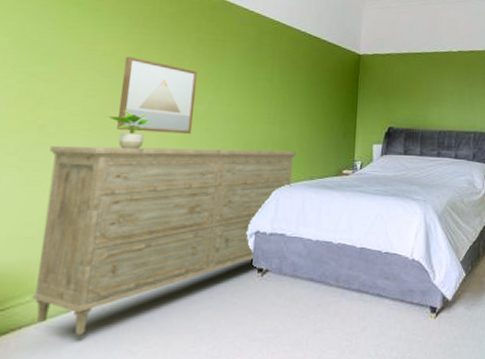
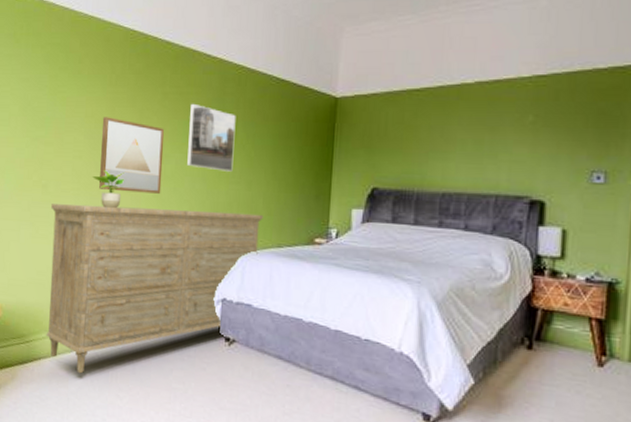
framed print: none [221,50,272,113] -> present [187,103,236,172]

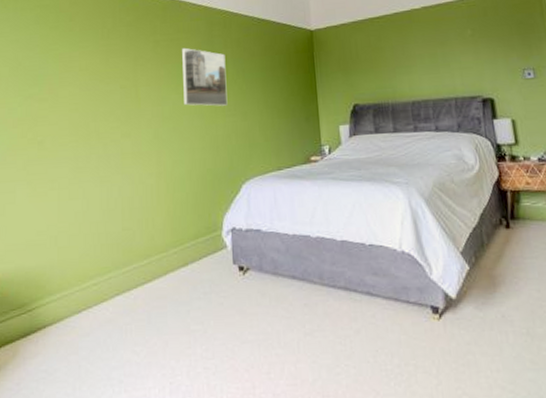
dresser: present [46,204,263,374] -> none [49,141,261,335]
potted plant: present [92,170,124,209] -> none [90,119,123,157]
wall art: present [99,117,165,194] -> none [97,68,161,138]

